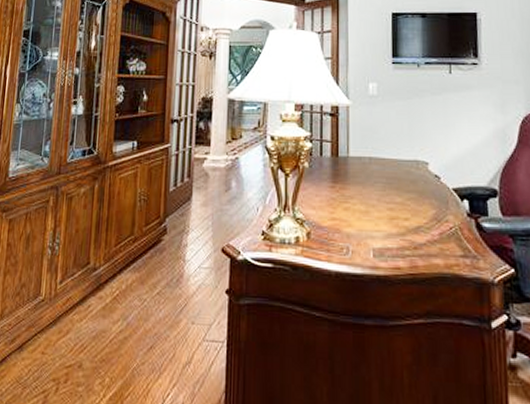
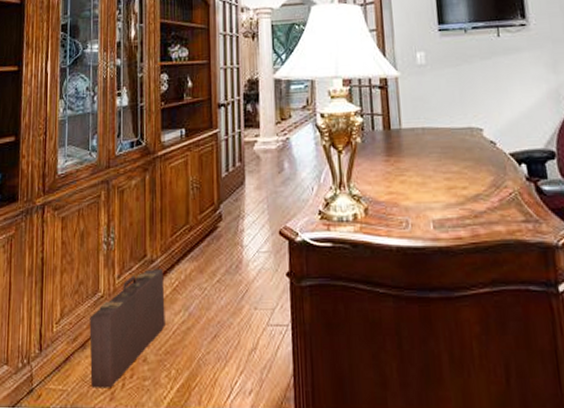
briefcase: none [25,277,105,392] -> present [89,269,165,388]

